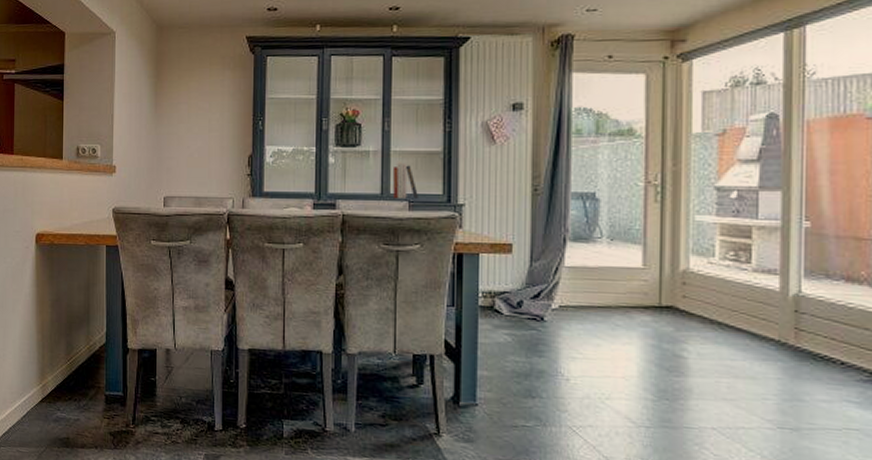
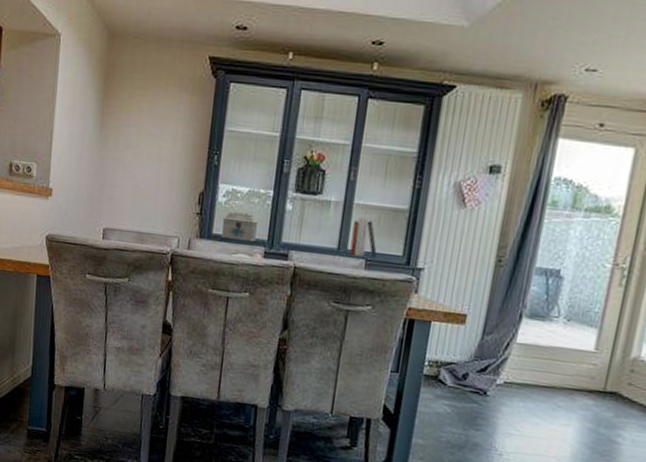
decorative box: none [271,170,305,198] -> present [220,212,259,244]

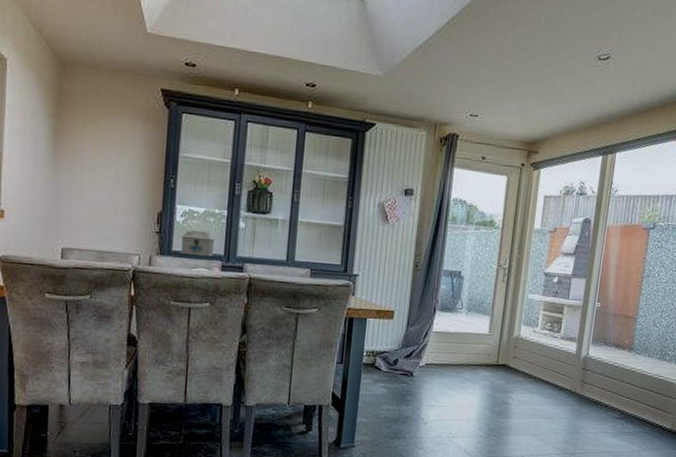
books: present [350,215,377,257] -> none [297,231,320,267]

